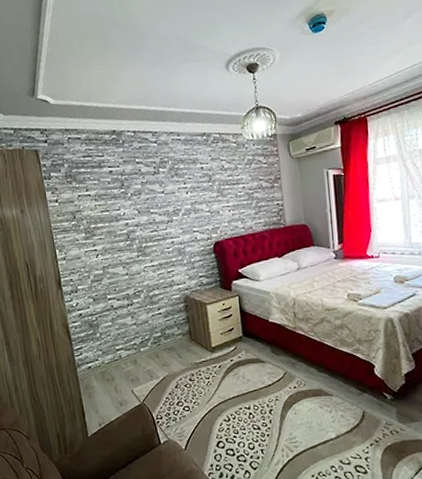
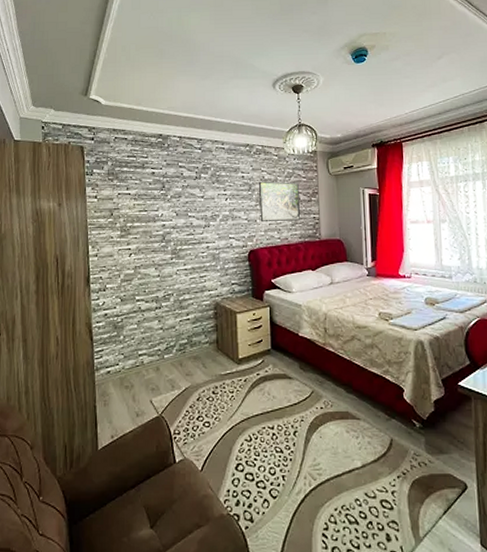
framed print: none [218,169,265,212] -> present [258,181,301,221]

